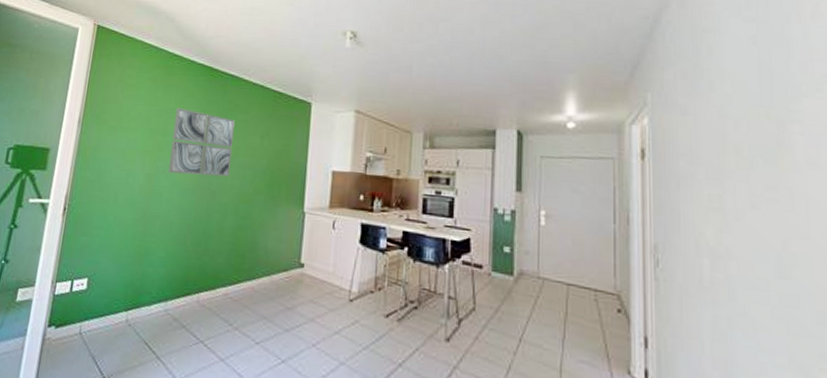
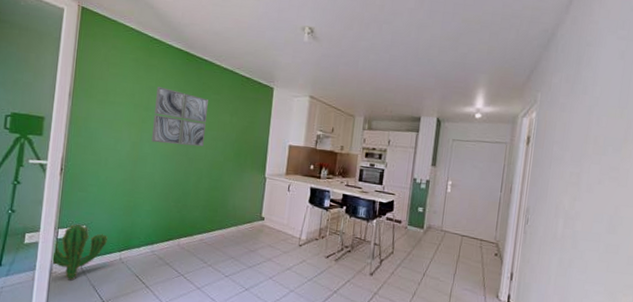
cactus: none [45,276,113,349] -> present [51,224,108,280]

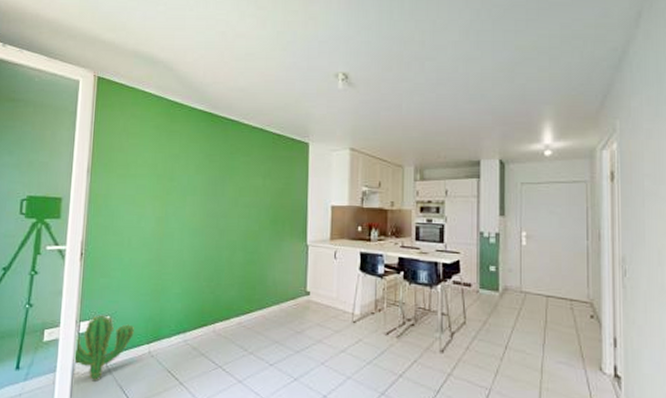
wall art: present [151,87,208,147] -> none [178,154,237,216]

